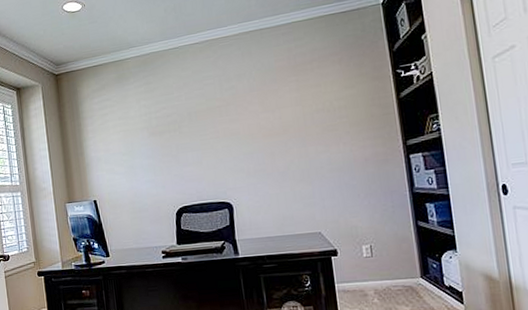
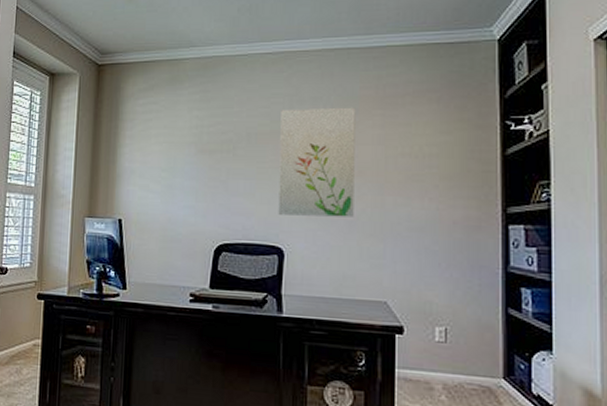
wall art: none [213,77,285,176] -> present [278,107,356,217]

